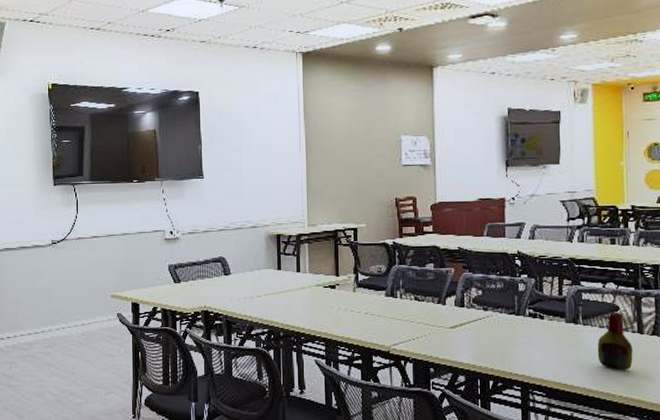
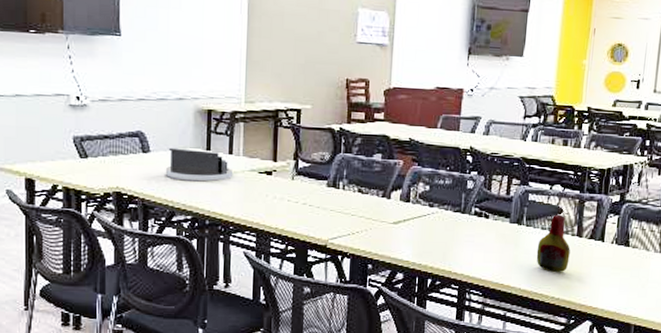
desk organizer: none [244,269,302,298] -> present [165,147,234,182]

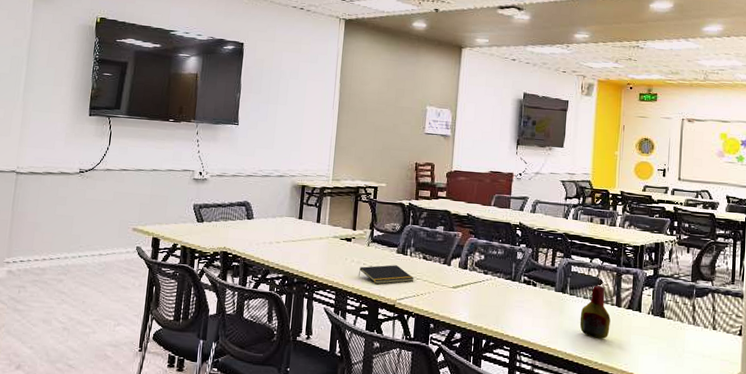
desk organizer: present [165,147,234,182] -> none [264,216,320,246]
notepad: none [281,200,349,223] -> present [358,265,414,285]

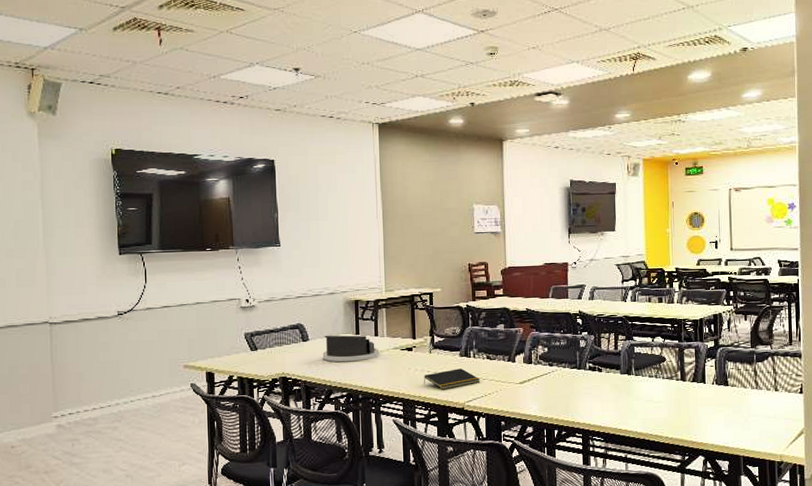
desk organizer: none [264,216,320,246] -> present [322,335,380,362]
bottle: present [579,285,611,339] -> none [647,362,677,414]

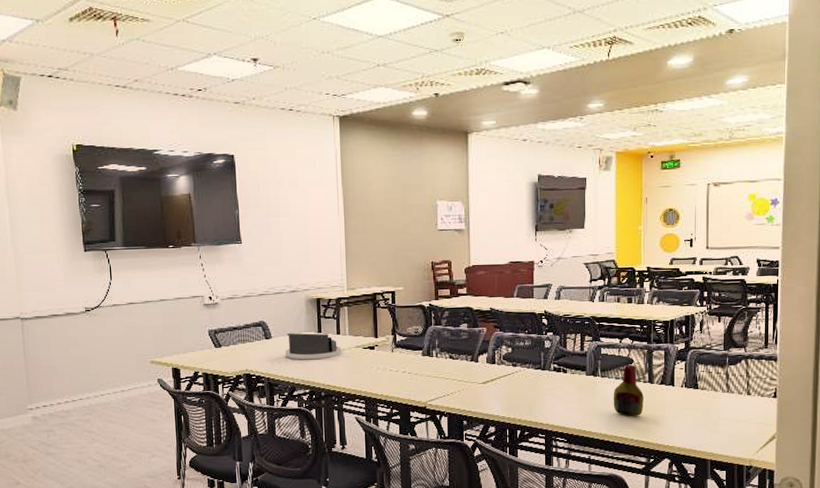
notepad: present [423,368,480,390] -> none [385,368,443,389]
bottle: none [647,362,677,414] -> present [613,364,644,416]

